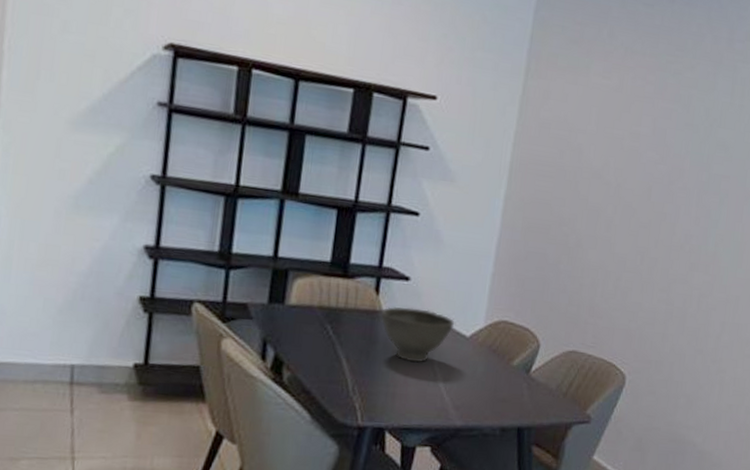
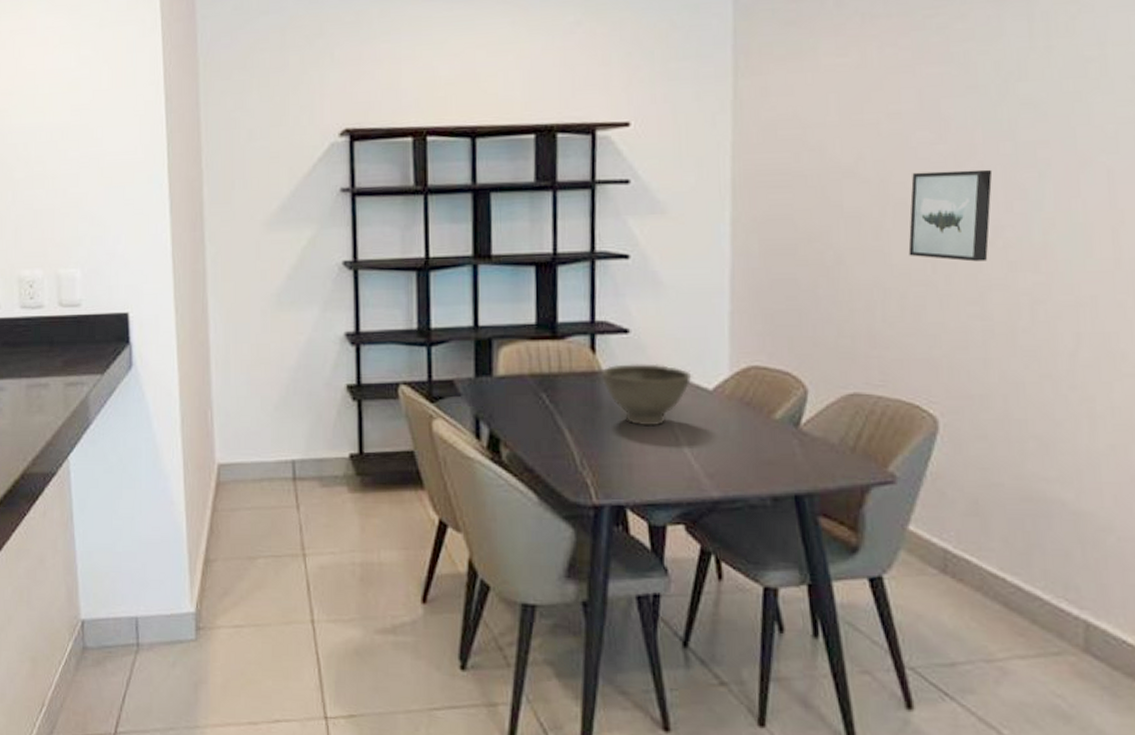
wall art: none [627,183,692,260] -> present [908,169,993,262]

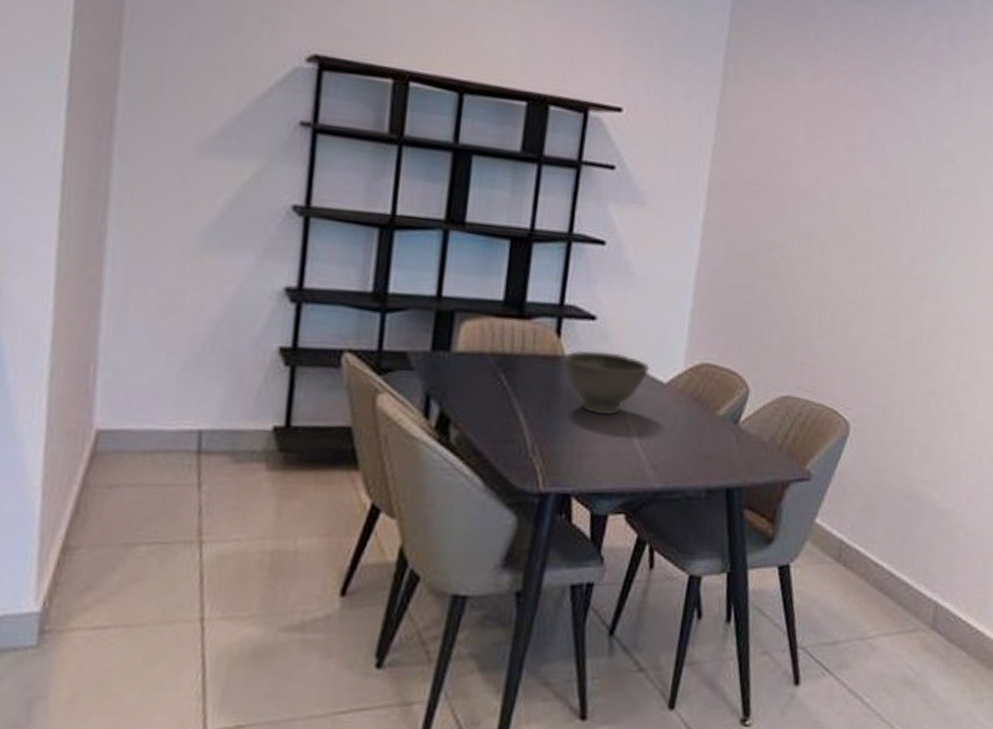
wall art: present [908,169,993,262] -> none [845,201,916,288]

